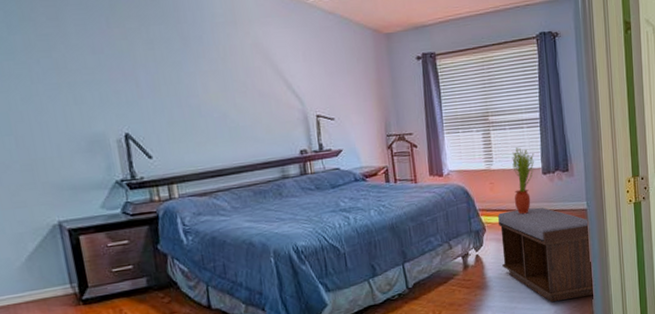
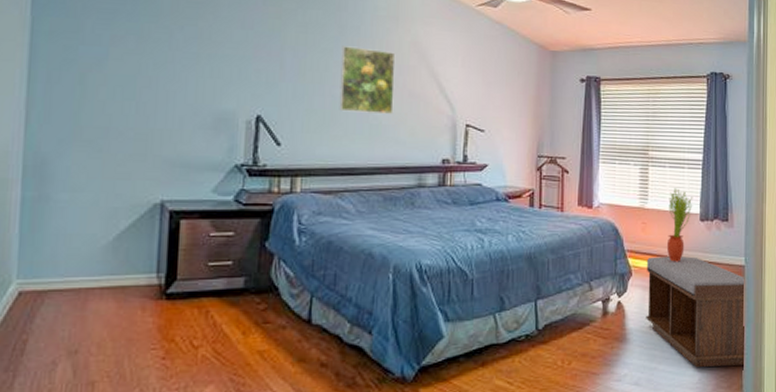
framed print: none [189,56,248,119] -> present [339,46,396,114]

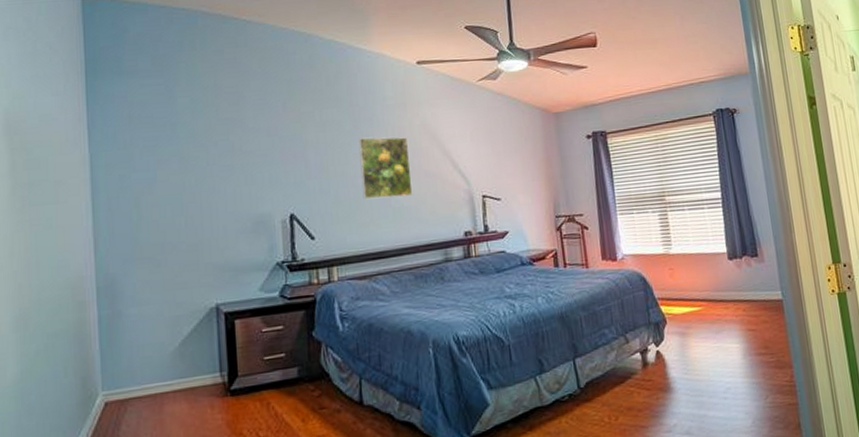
bench: present [646,256,745,367] -> none [680,296,798,410]
potted plant: present [666,188,693,262] -> none [692,229,719,305]

